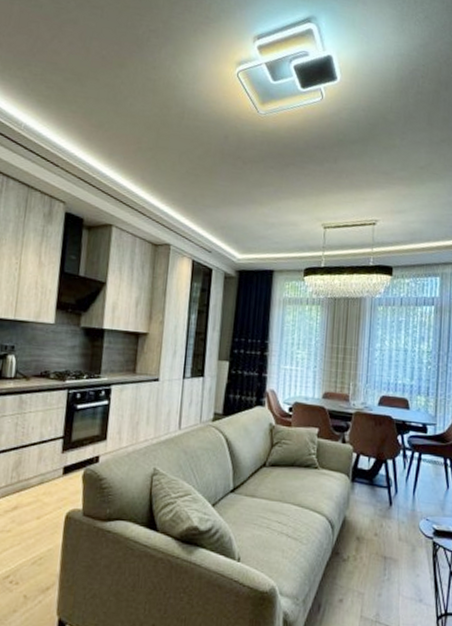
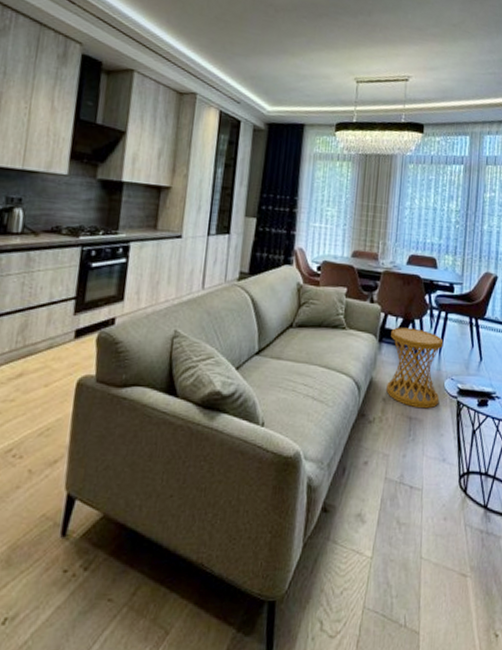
side table: none [360,467,418,549] -> present [386,327,444,409]

